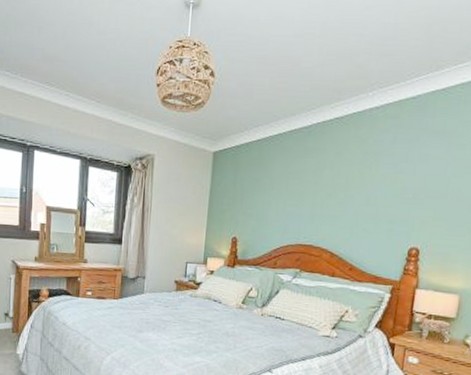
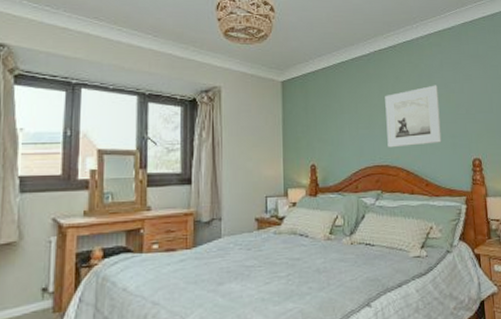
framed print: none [315,163,385,228] -> present [385,85,442,148]

